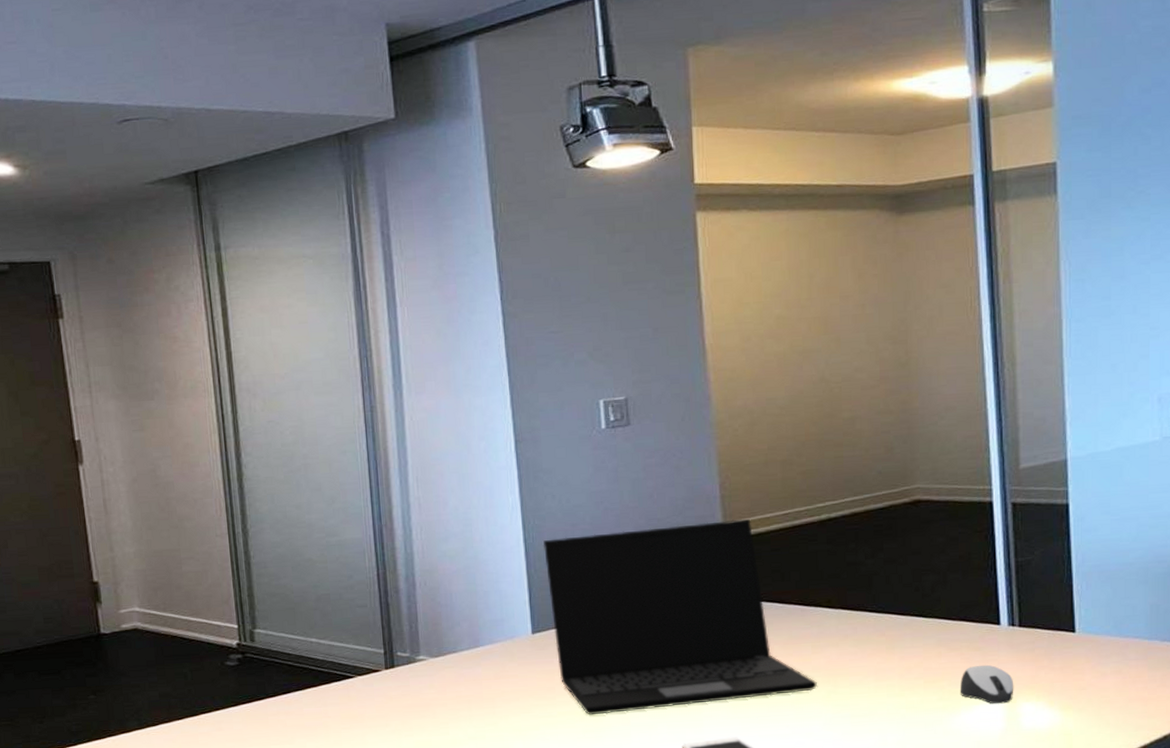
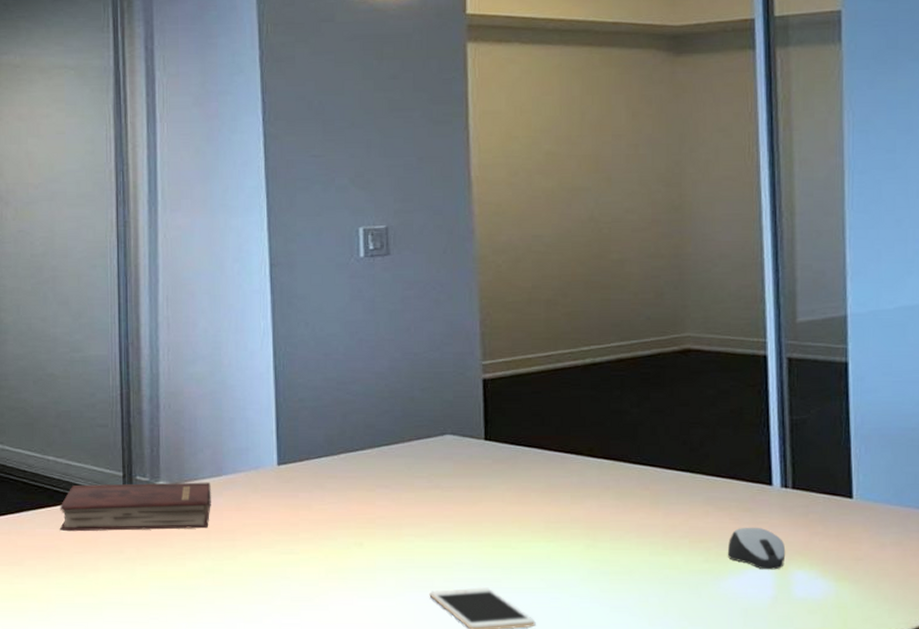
hardback book: none [325,654,471,709] -> present [59,482,211,532]
laptop: present [543,518,818,715] -> none [293,358,576,555]

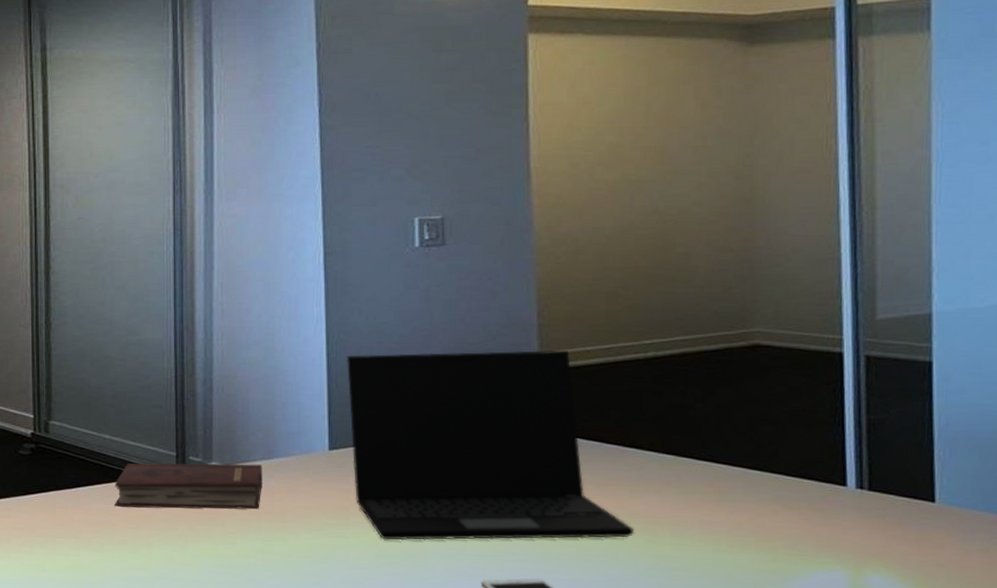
laptop: none [293,358,576,555] -> present [346,350,635,541]
computer mouse: present [727,527,786,570] -> none [796,528,860,573]

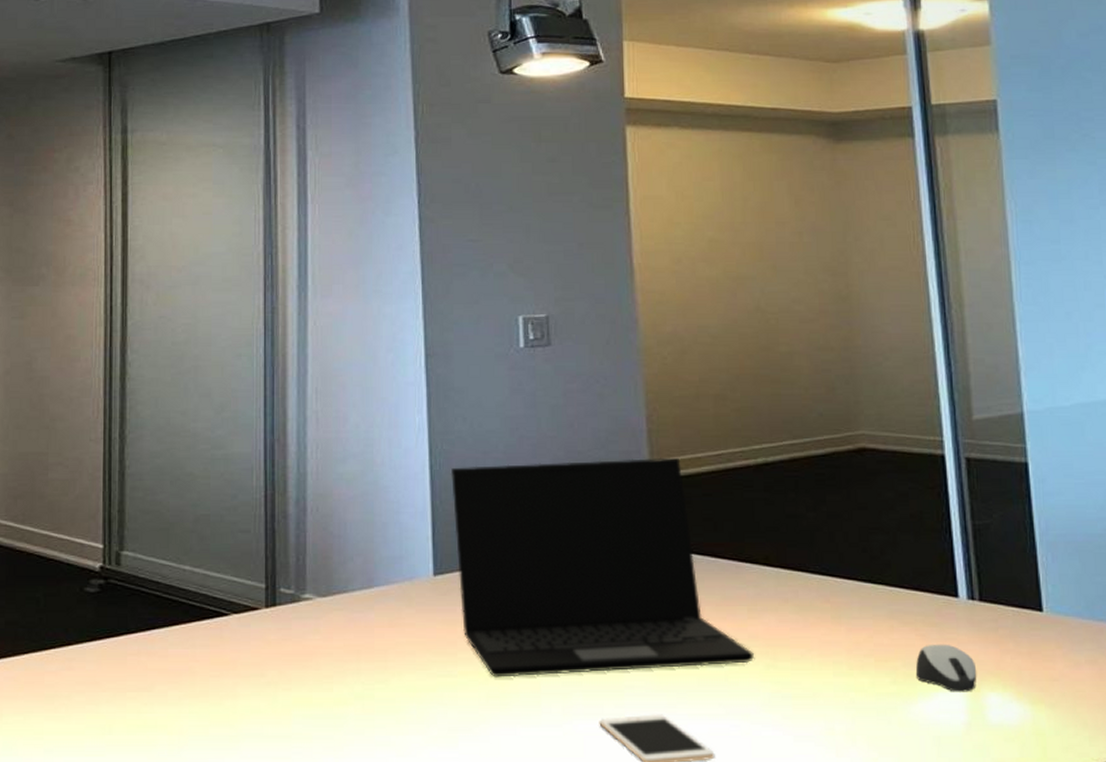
hardback book: present [114,463,262,510] -> none [194,595,361,652]
computer mouse: none [796,528,860,573] -> present [915,644,977,692]

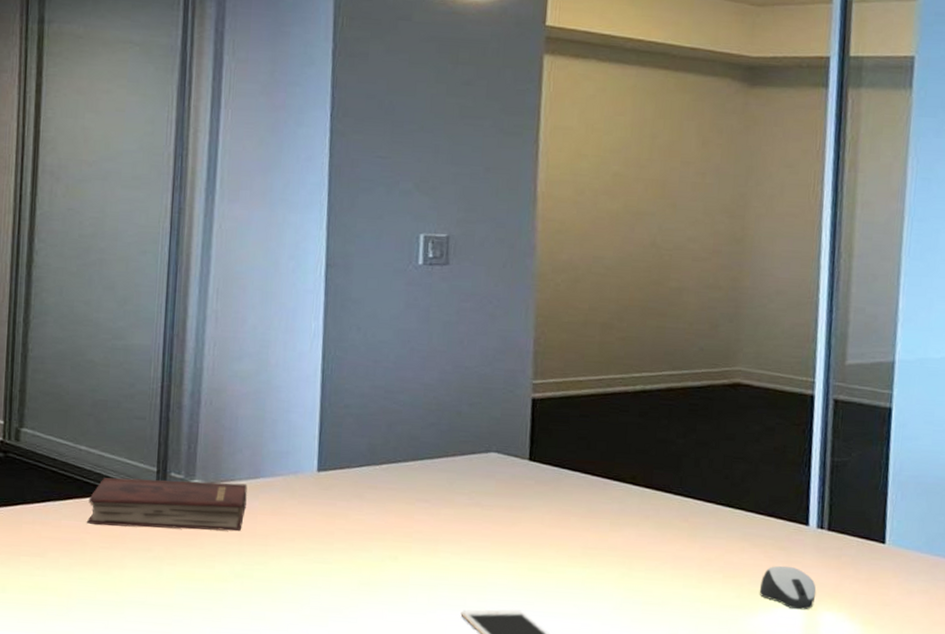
hardback book: none [194,595,361,652] -> present [86,477,248,532]
laptop: present [450,457,755,677] -> none [340,373,612,571]

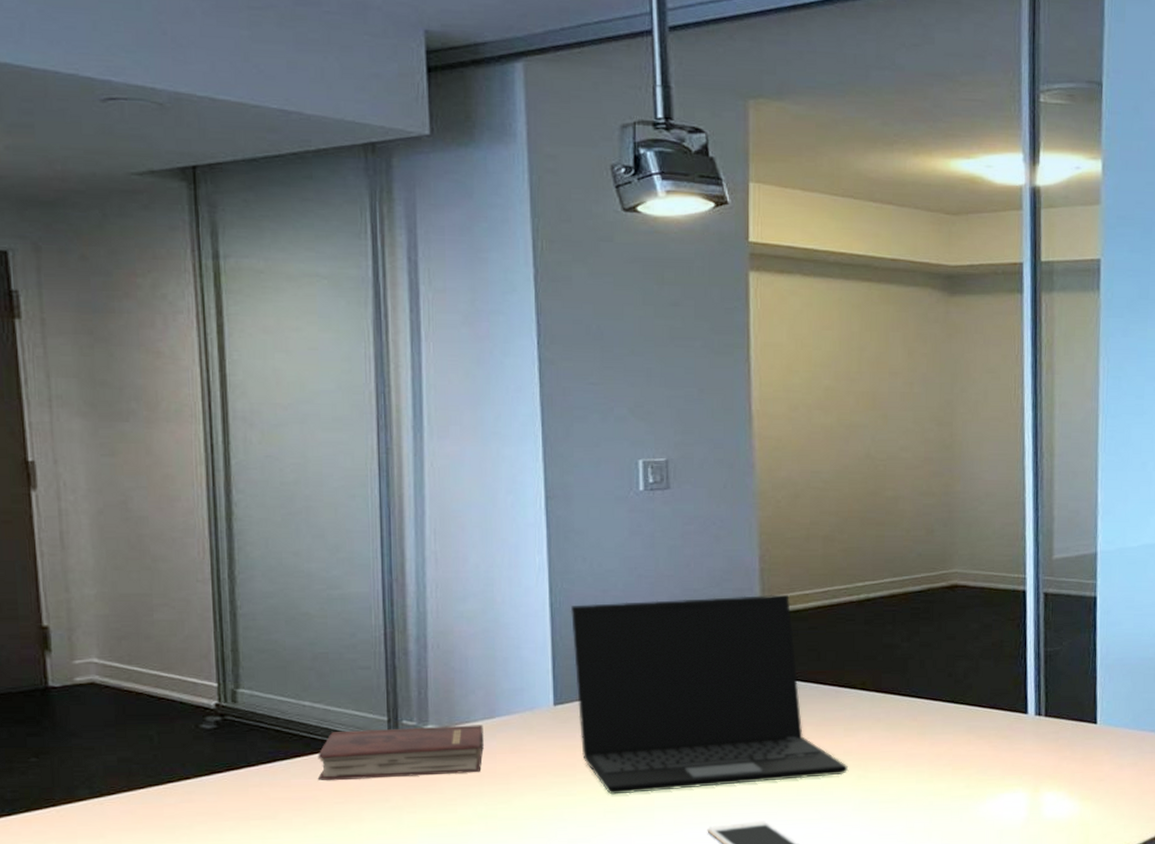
laptop: none [340,373,612,571] -> present [570,594,849,795]
computer mouse: present [759,565,817,610] -> none [986,753,1038,793]

